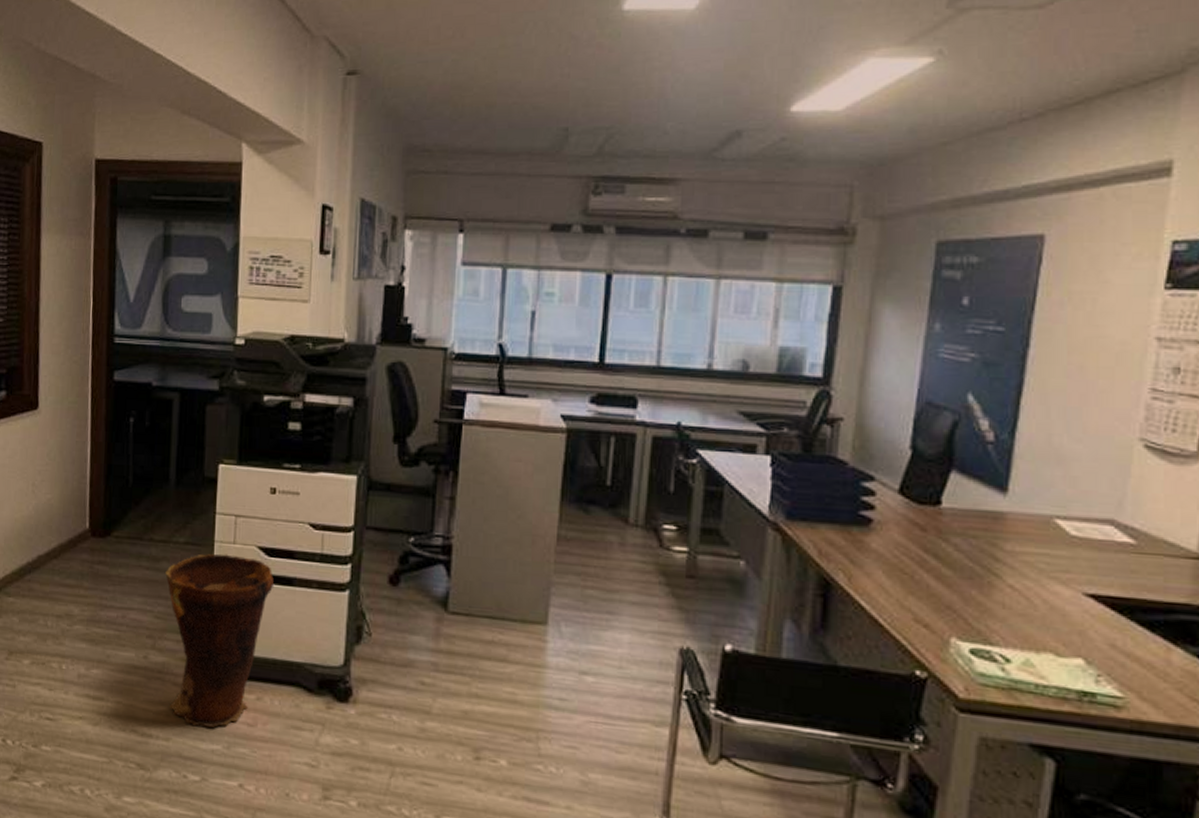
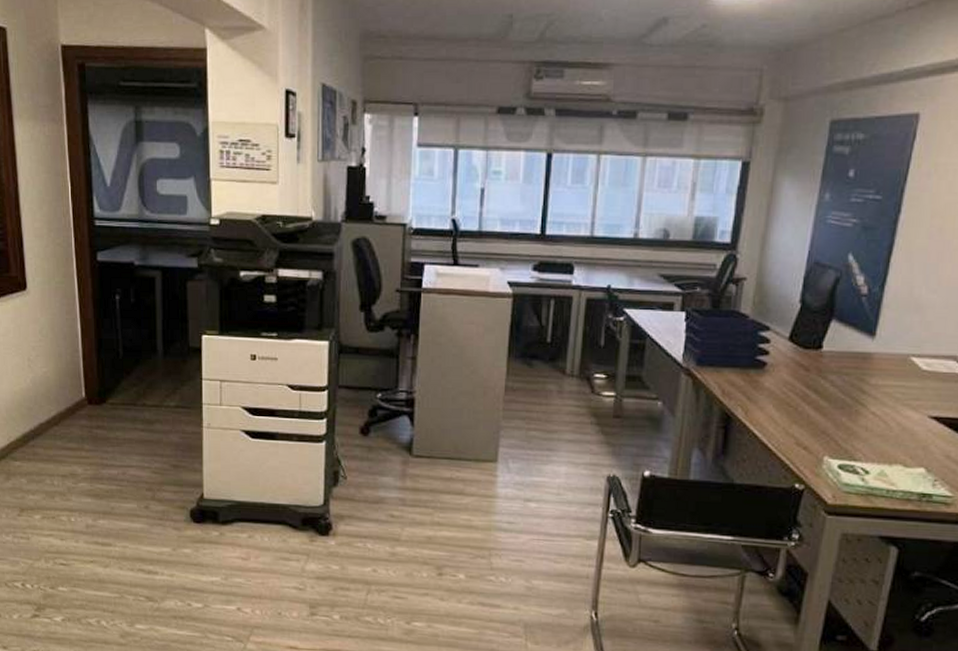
trash bin: present [165,553,275,728] -> none [159,414,259,563]

